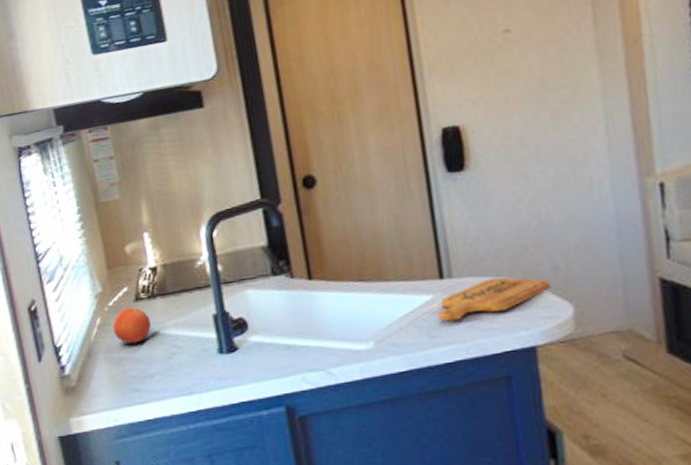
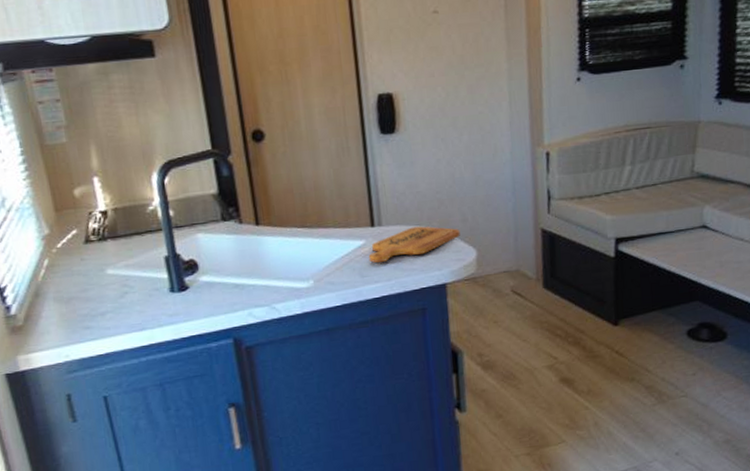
fruit: present [112,307,151,344] -> none [61,249,102,284]

